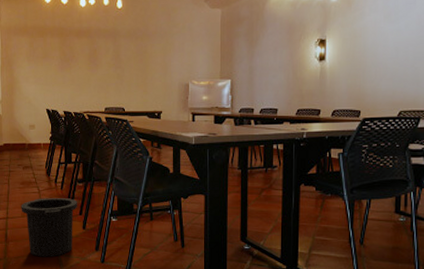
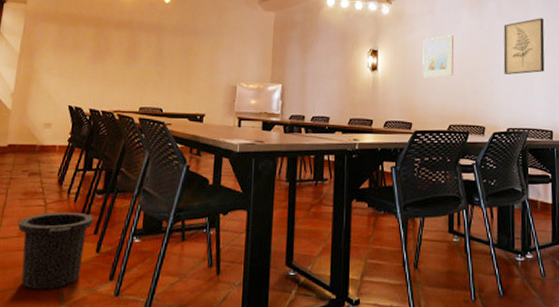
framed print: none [373,18,409,65] -> present [423,35,454,78]

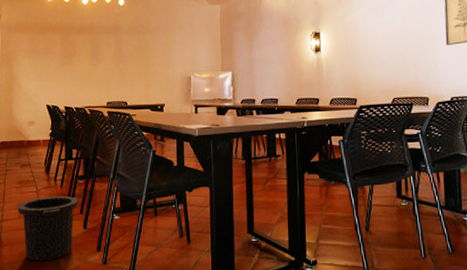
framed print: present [423,35,454,78] -> none [363,12,395,56]

